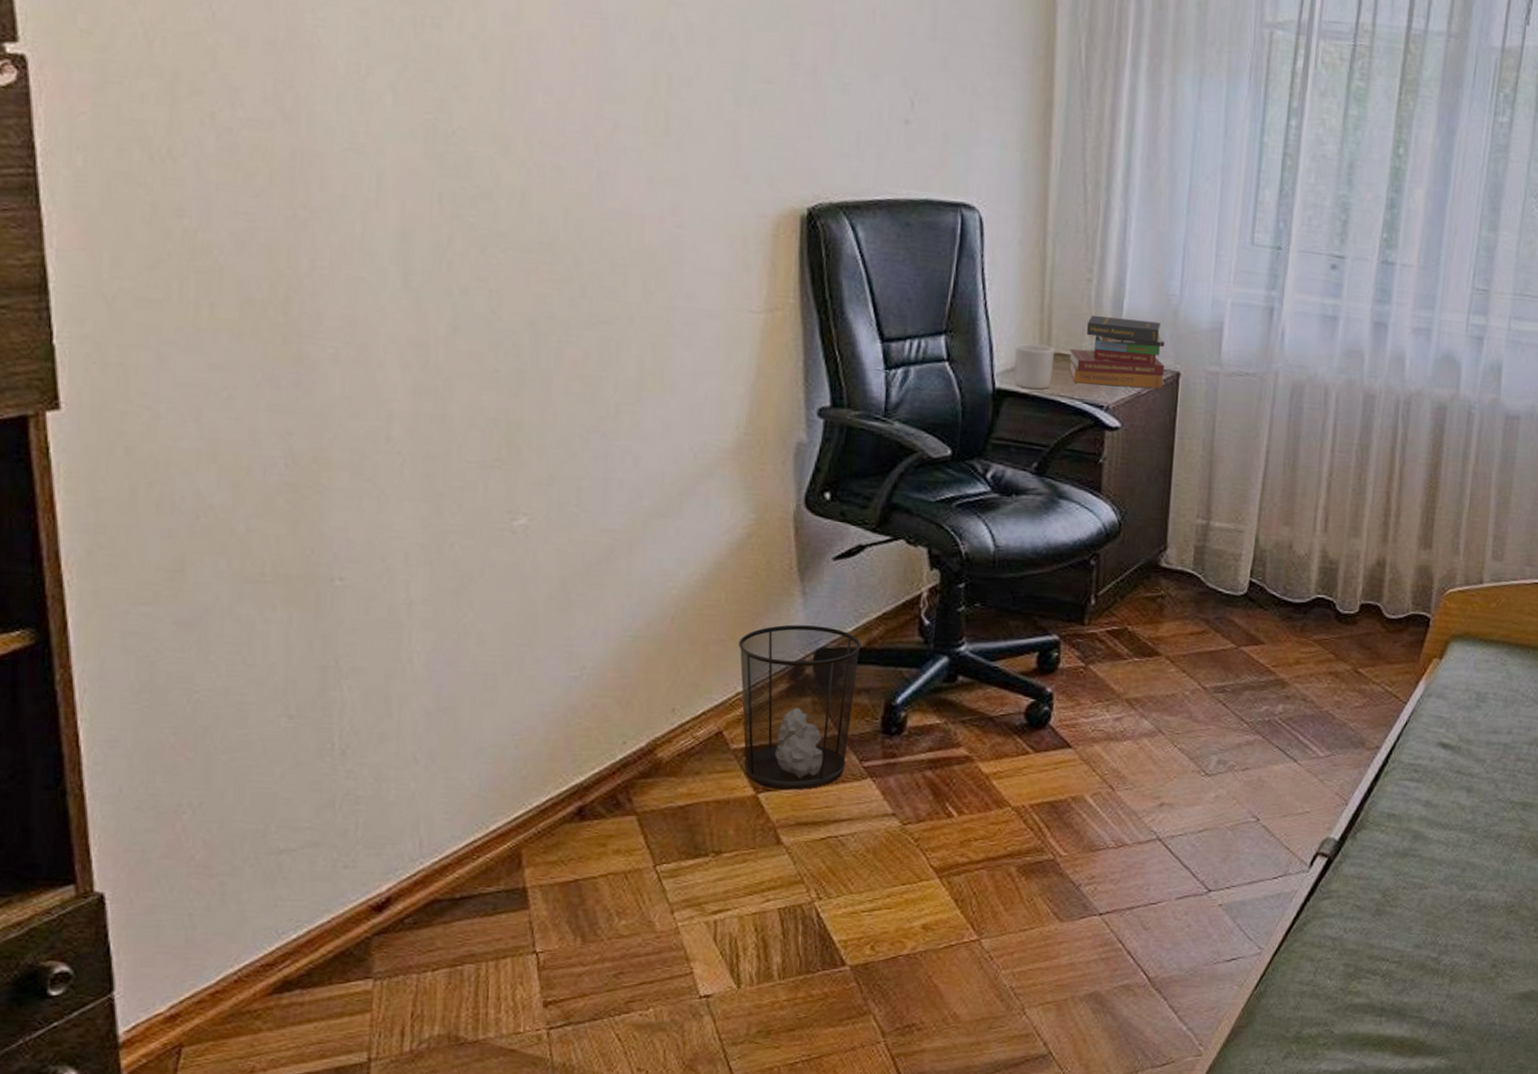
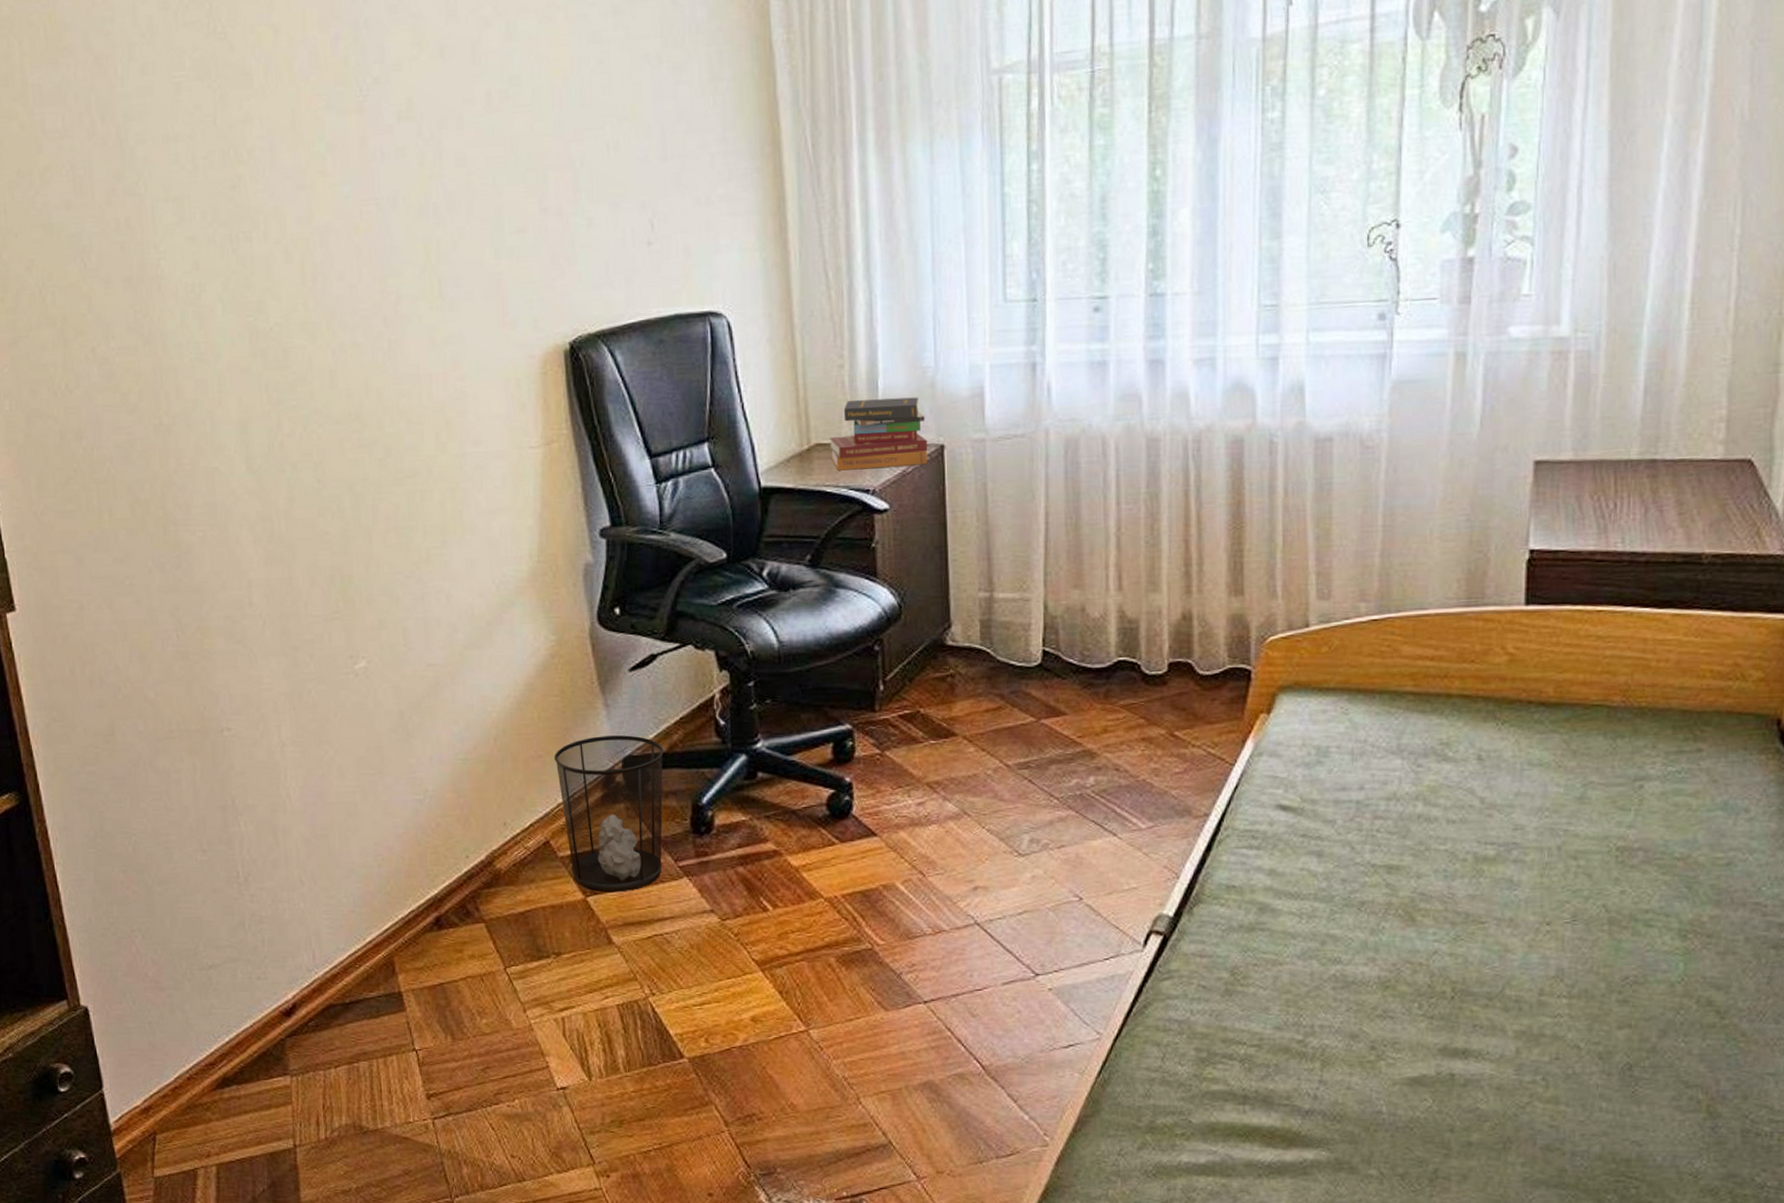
mug: present [1014,343,1055,390] -> none [776,437,816,483]

